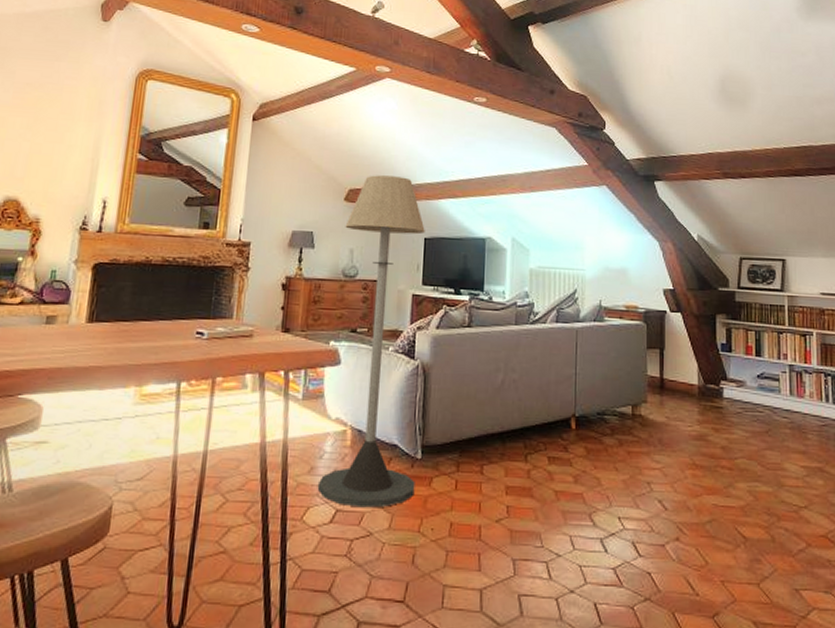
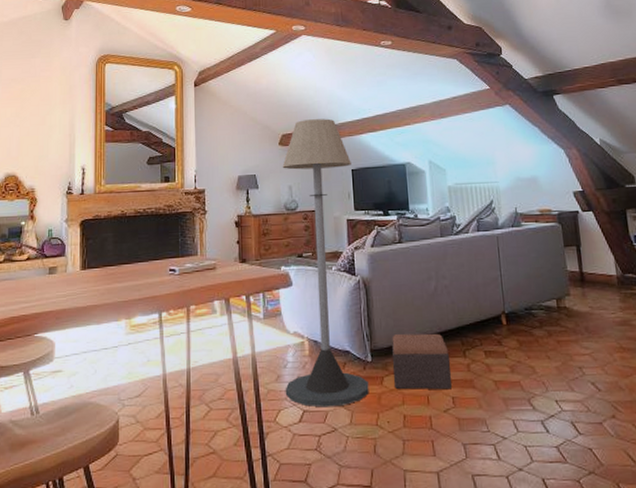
footstool: none [443,430,509,497] -> present [392,333,451,390]

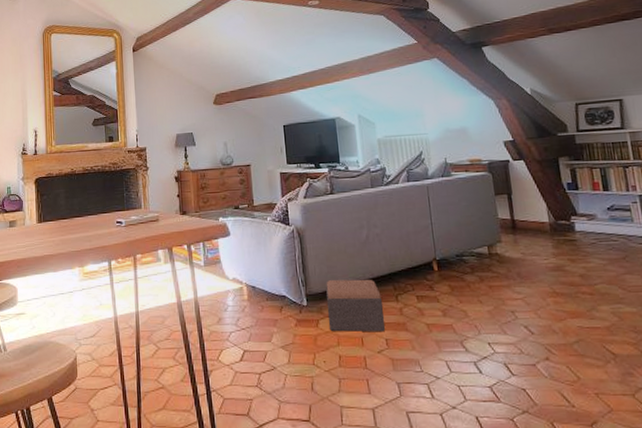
floor lamp: present [282,119,369,408] -> none [217,78,306,348]

